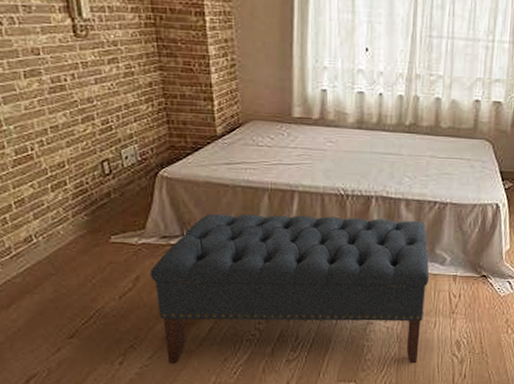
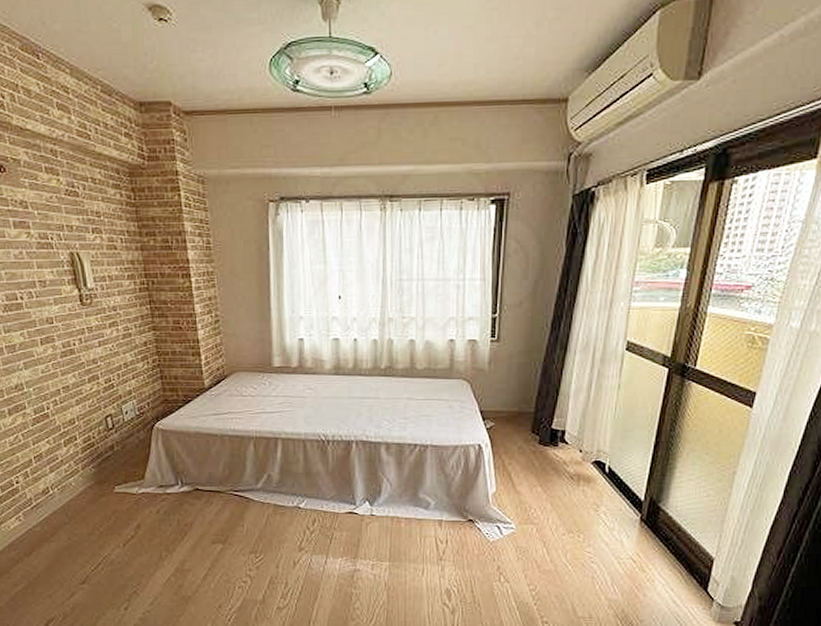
bench: present [150,213,430,364] -> none [149,462,414,613]

